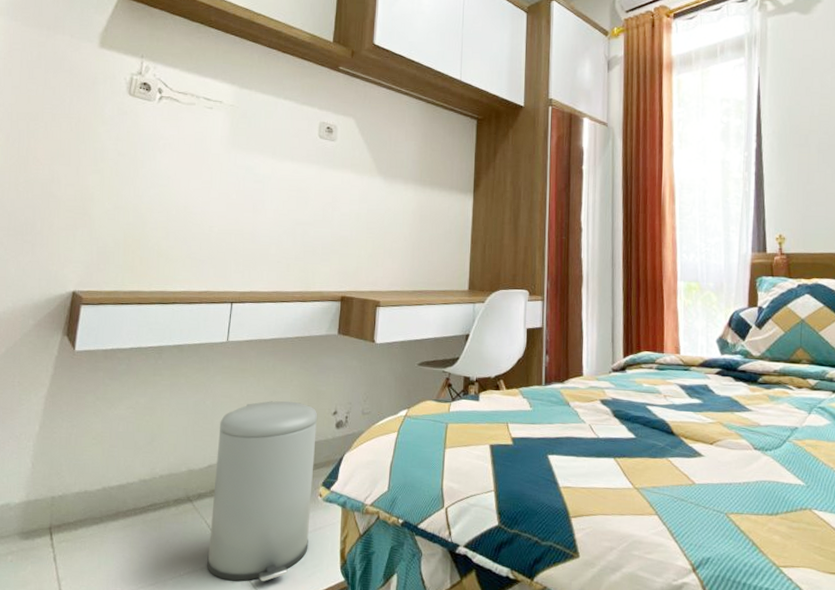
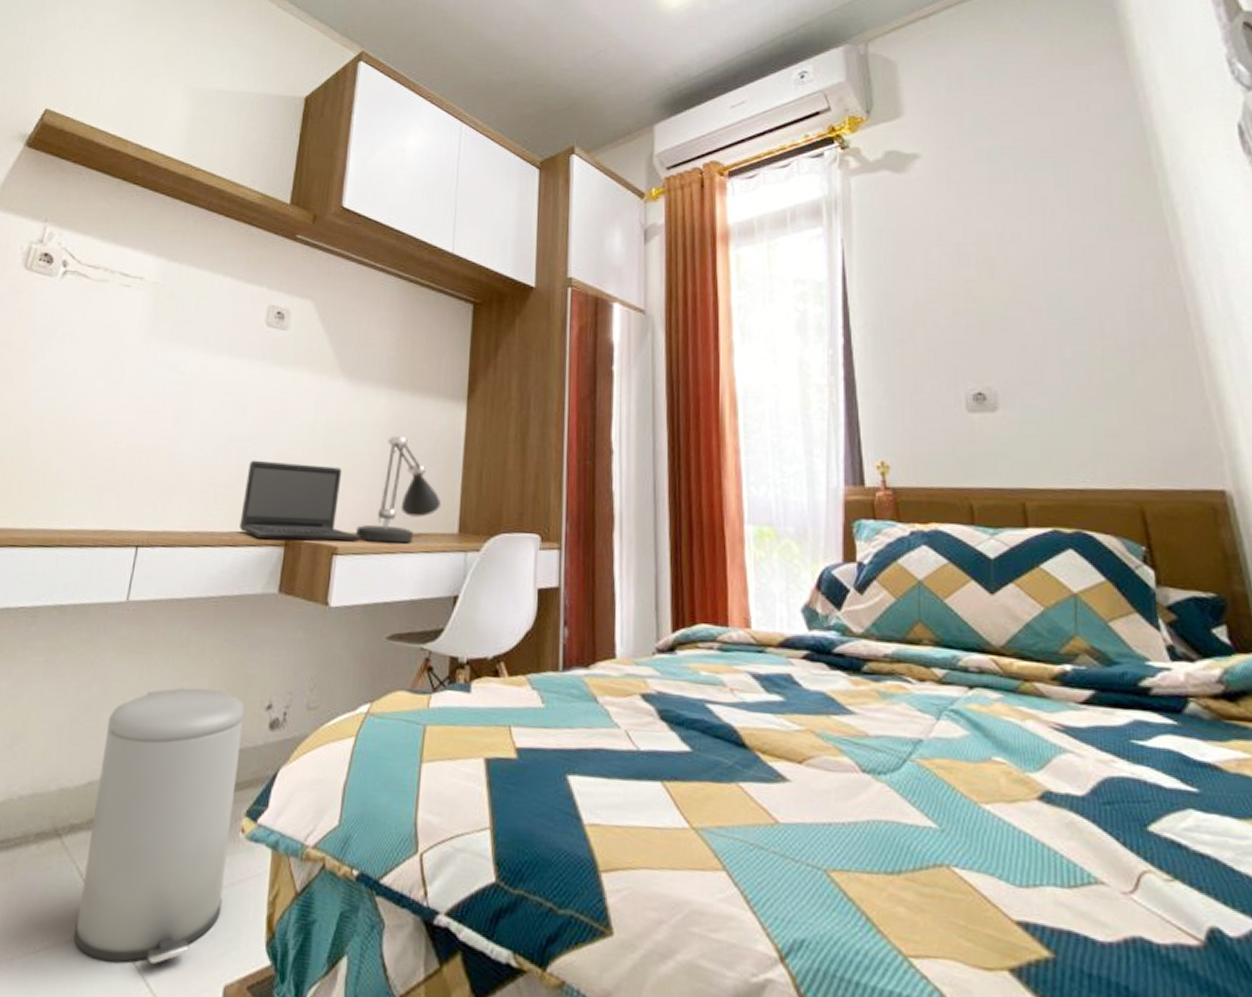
laptop: none [307,239,396,297] -> present [239,460,360,542]
desk lamp: none [393,220,455,298] -> present [356,436,441,544]

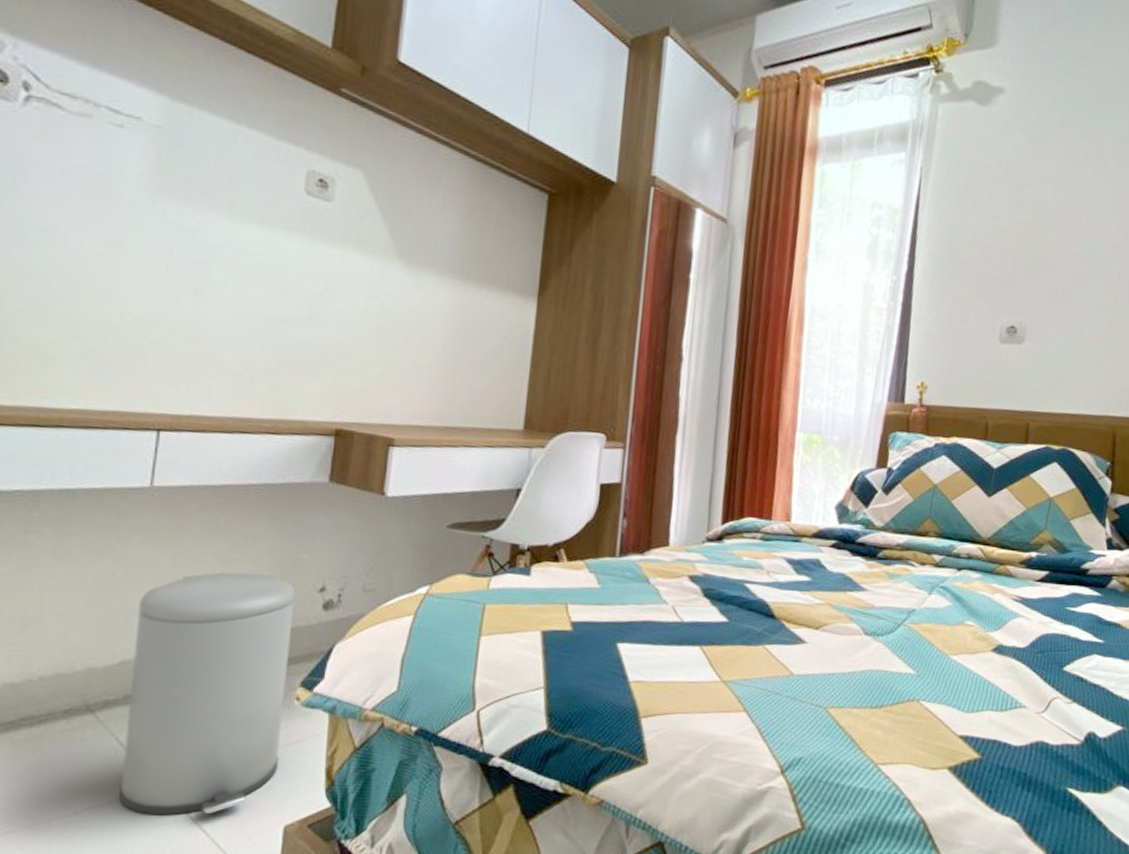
laptop: present [239,460,360,542] -> none [282,344,420,435]
desk lamp: present [356,436,441,544] -> none [415,329,506,438]

